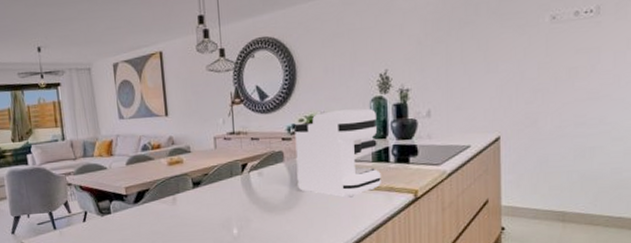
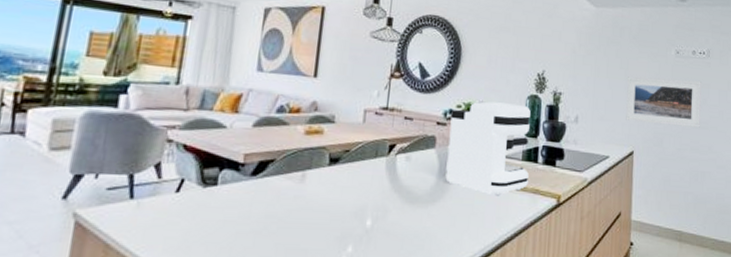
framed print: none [488,46,588,105] -> present [626,77,701,128]

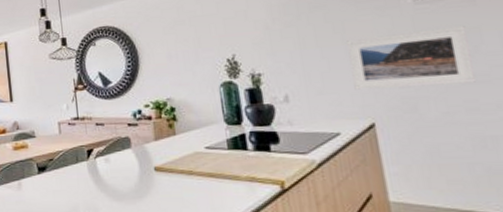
coffee maker: present [445,102,531,196] -> none [140,94,241,187]

